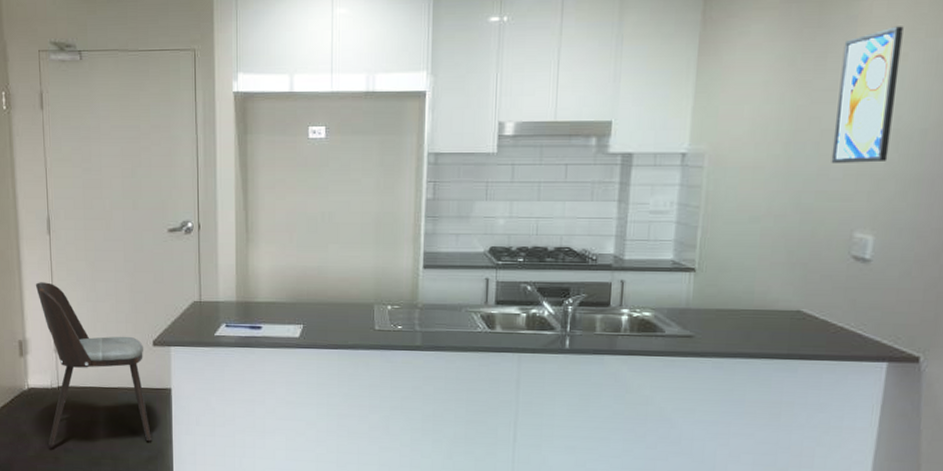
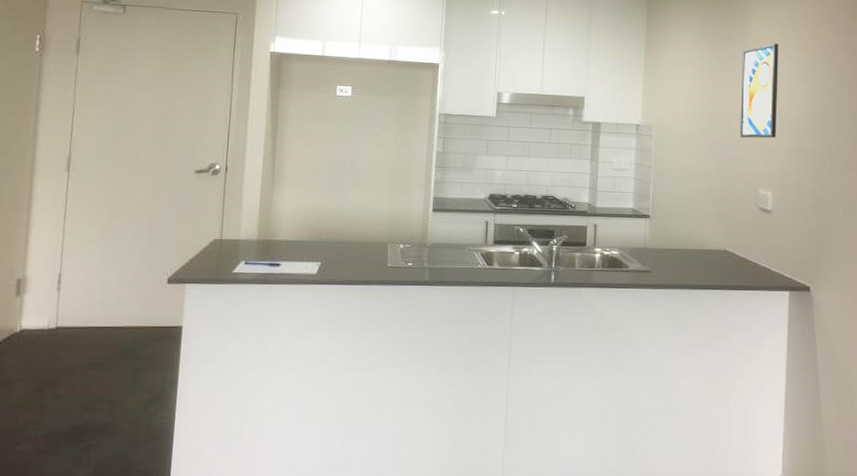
dining chair: present [35,282,151,446] -> none [36,219,158,392]

